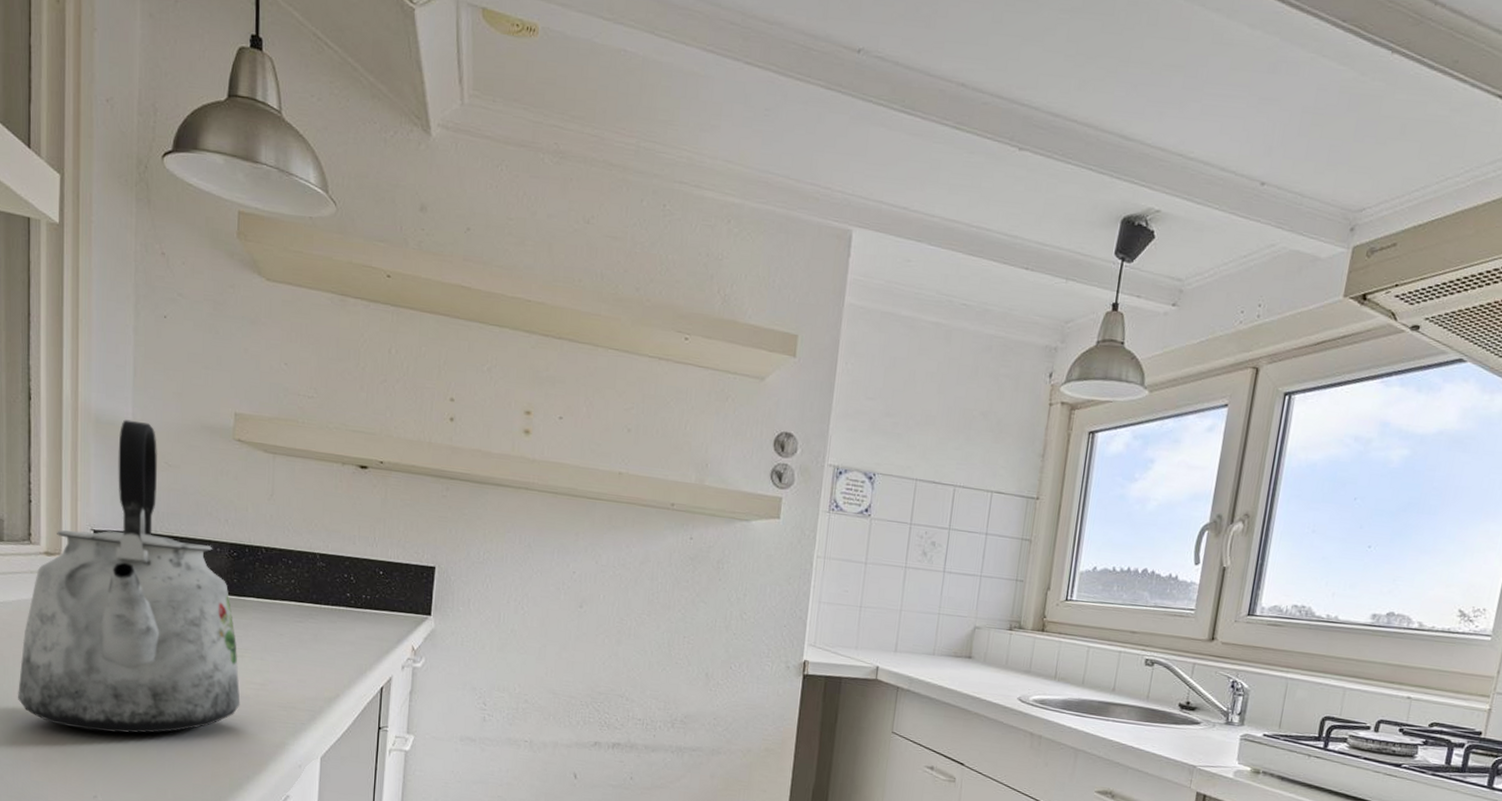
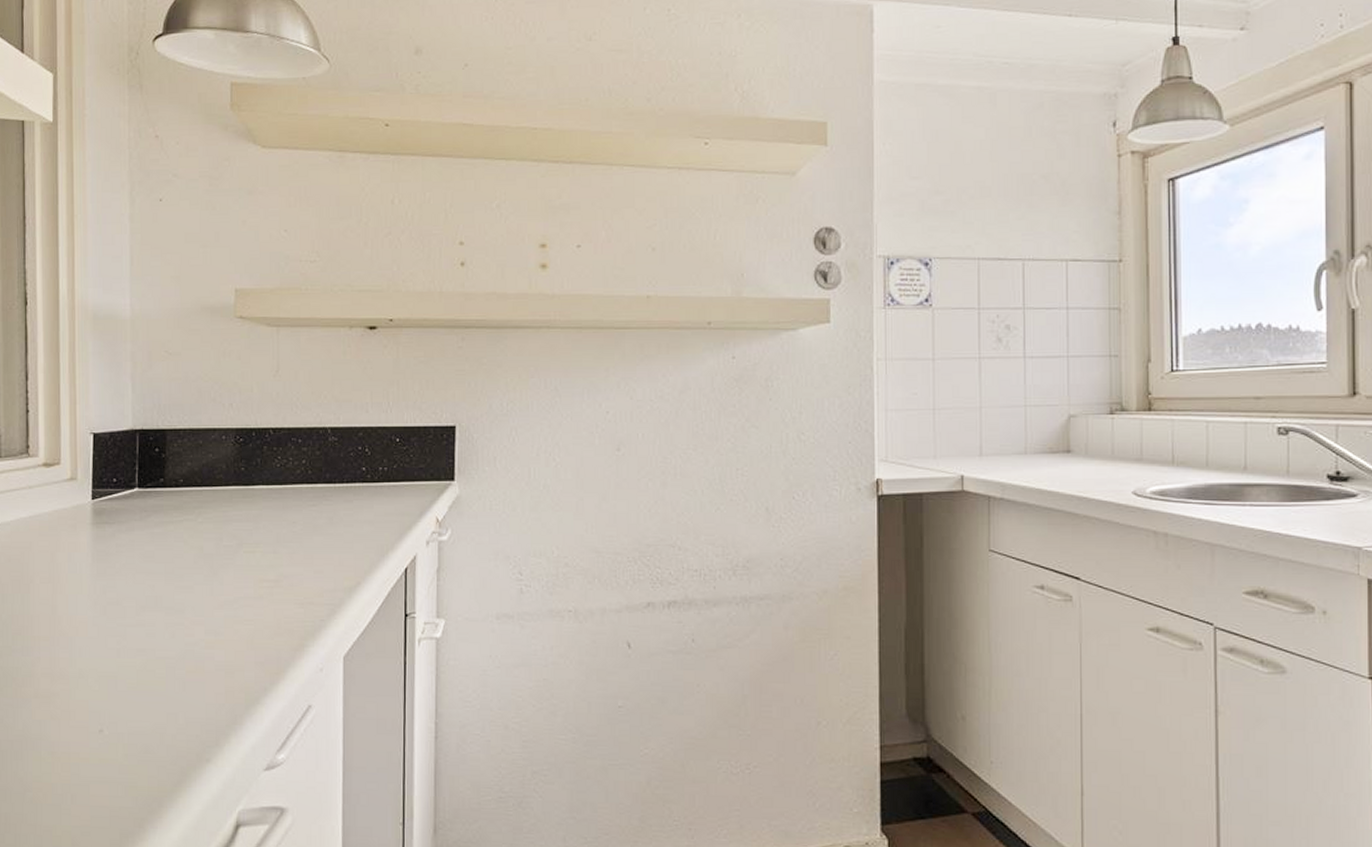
kettle: present [18,419,241,734] -> none [17,311,254,656]

